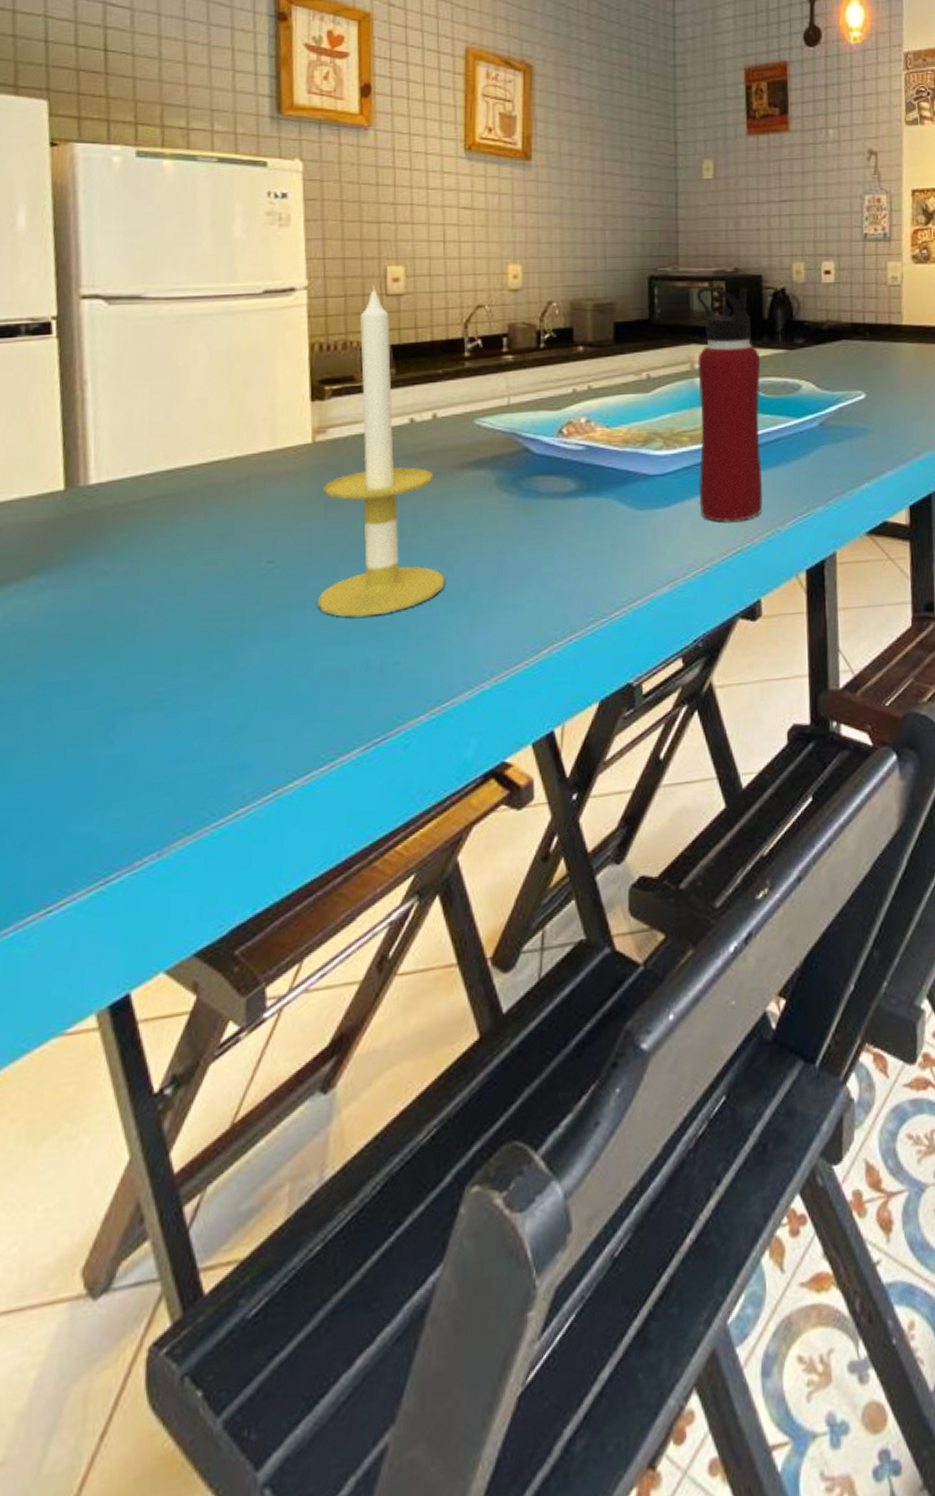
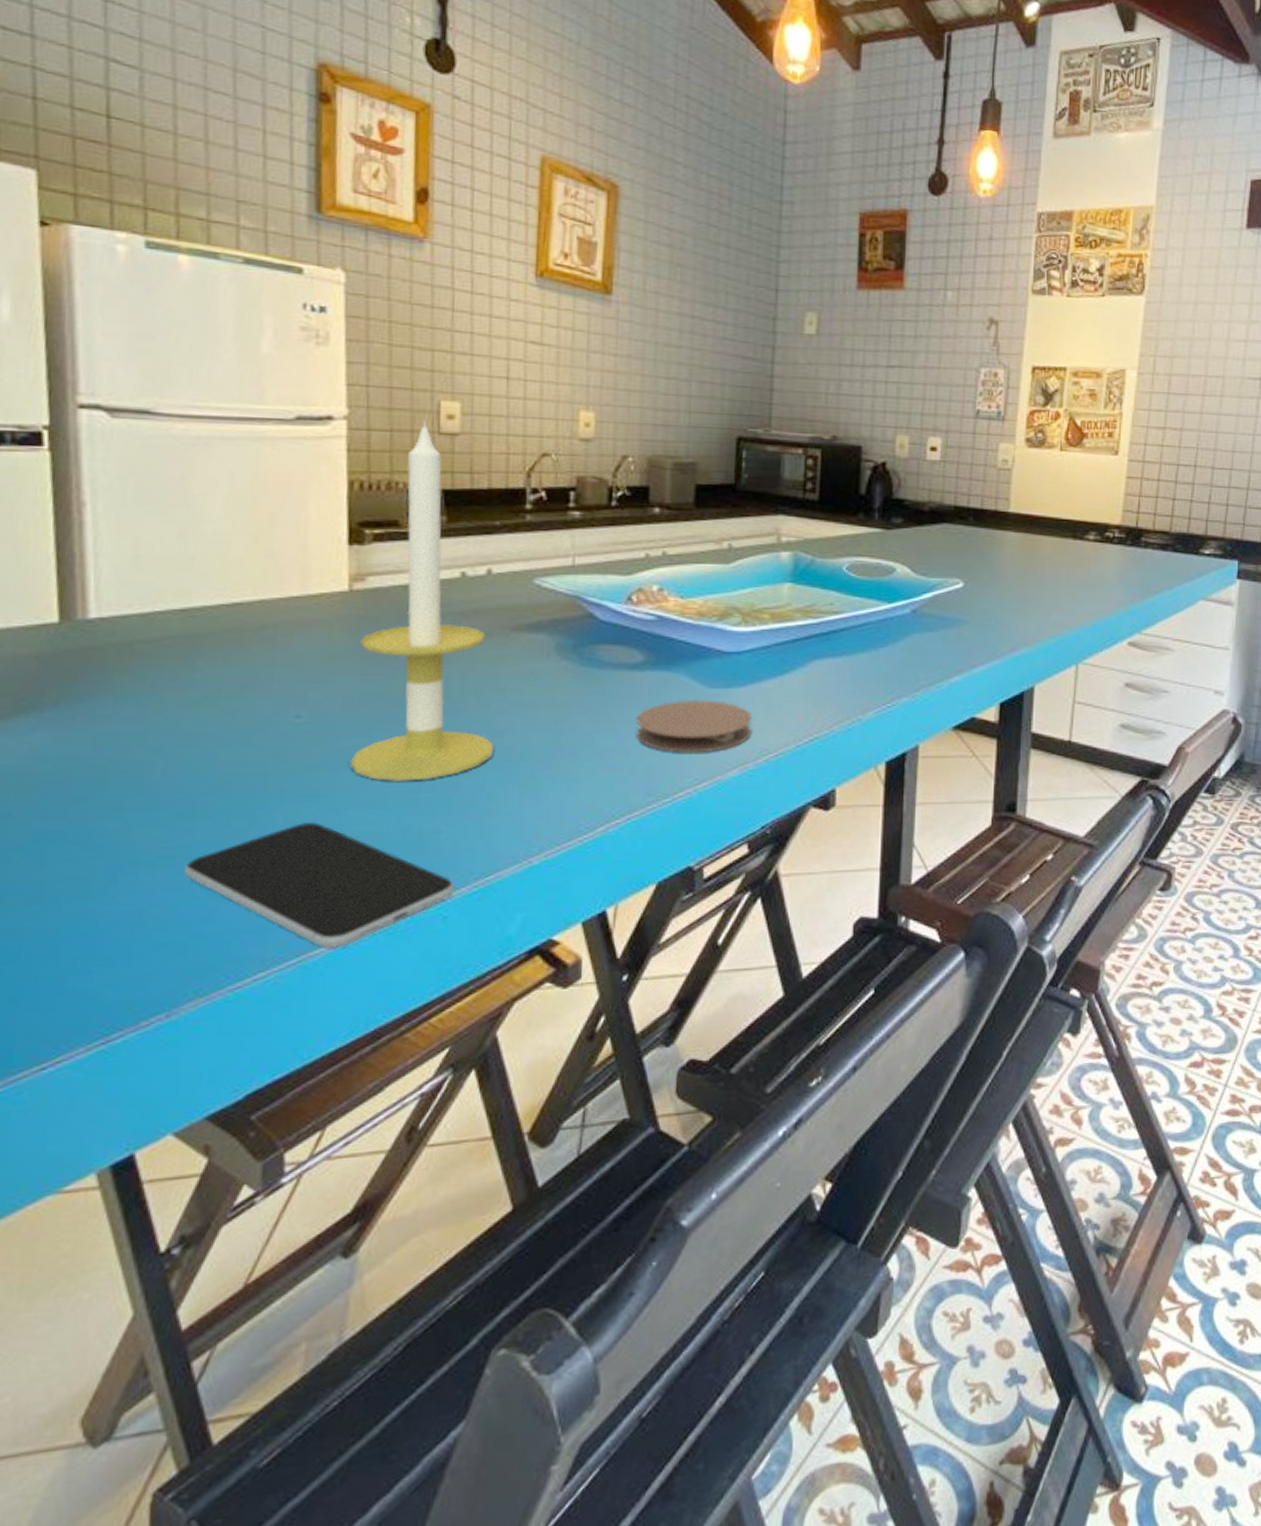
smartphone: none [173,661,415,781] -> present [185,823,455,948]
coaster: none [573,521,680,574] -> present [636,700,753,753]
water bottle: present [696,287,762,522] -> none [776,454,854,707]

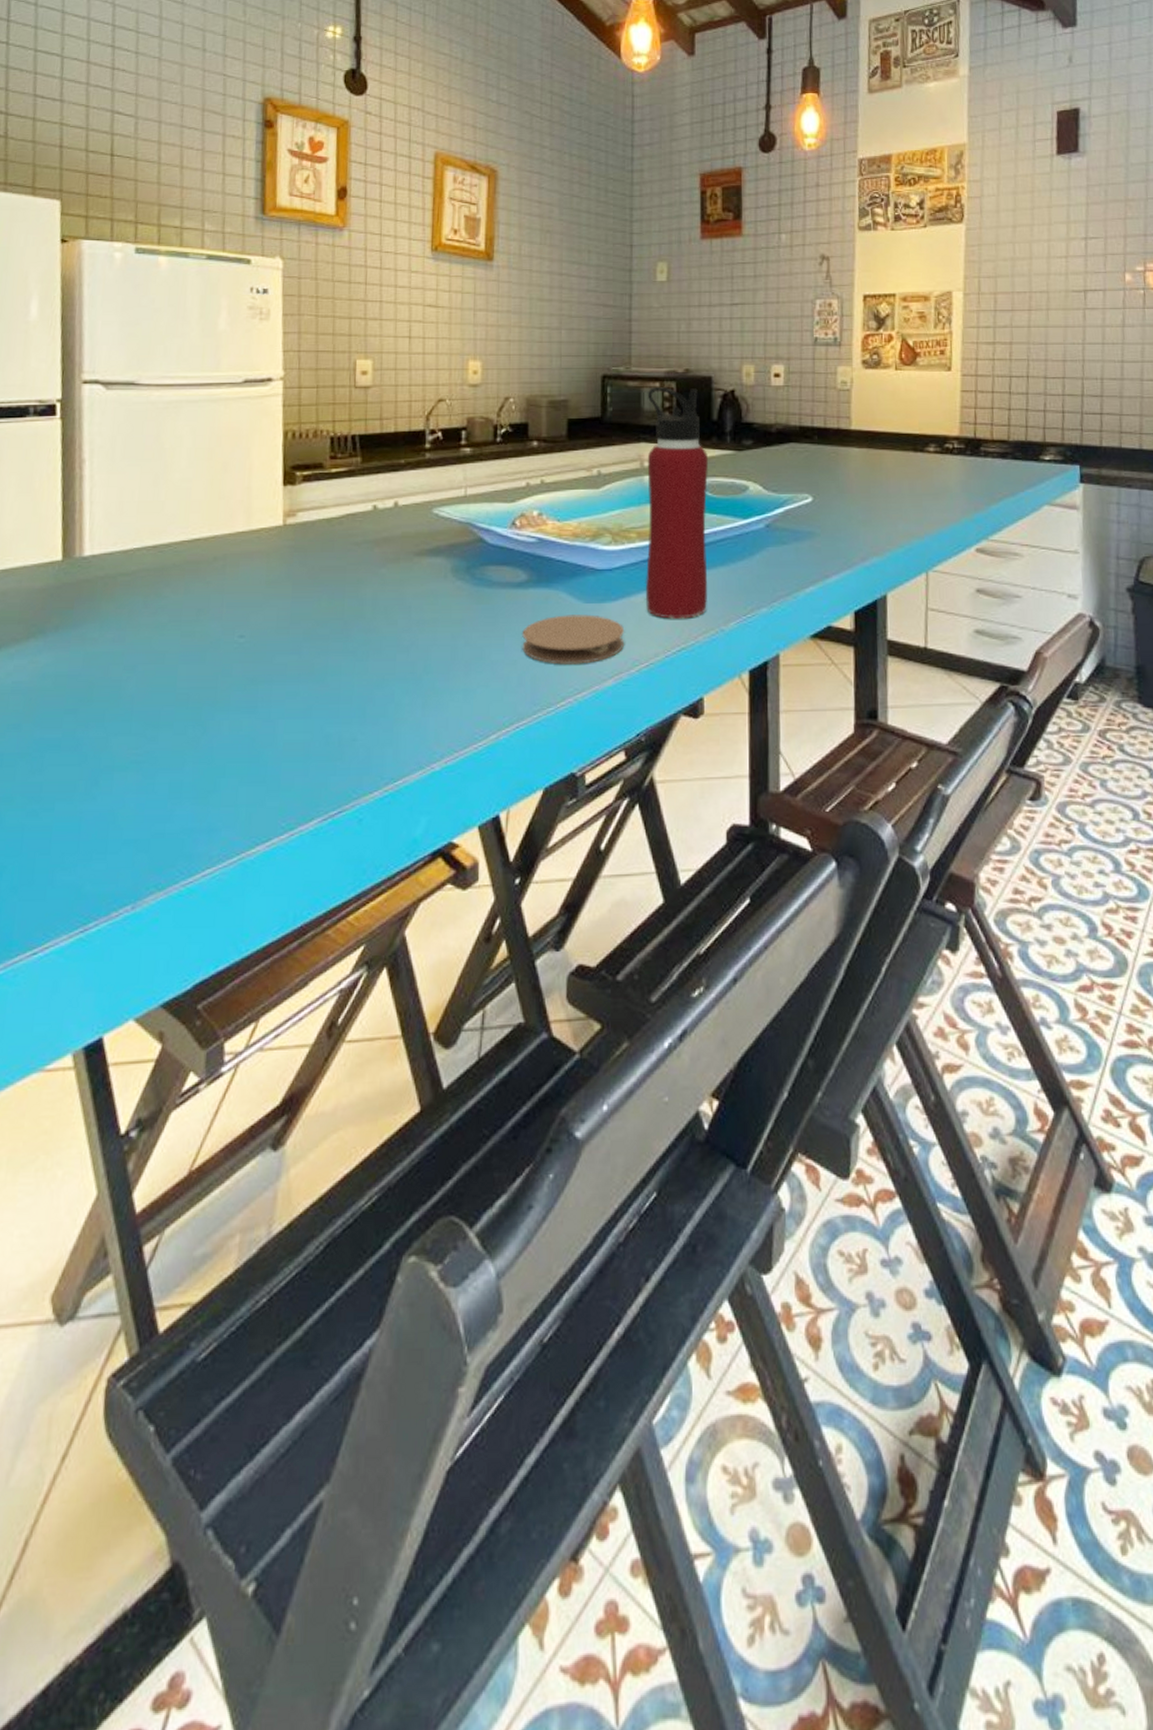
smartphone: present [185,823,455,948] -> none [150,731,369,847]
candle: present [350,420,495,781] -> none [282,377,402,693]
water bottle: none [776,454,854,707] -> present [645,387,709,619]

